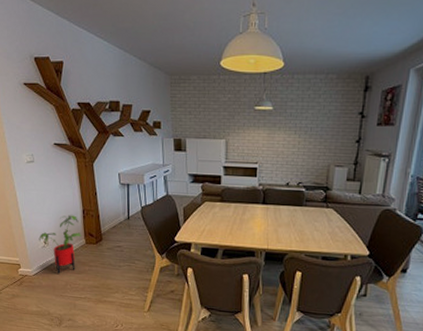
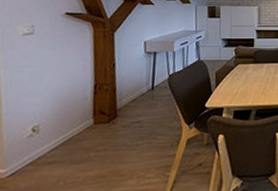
house plant: present [38,215,82,275] -> none [24,92,89,170]

